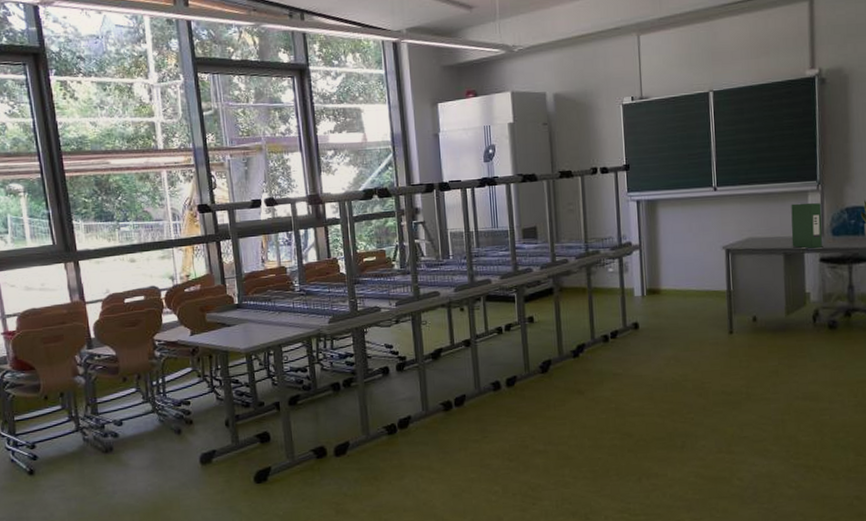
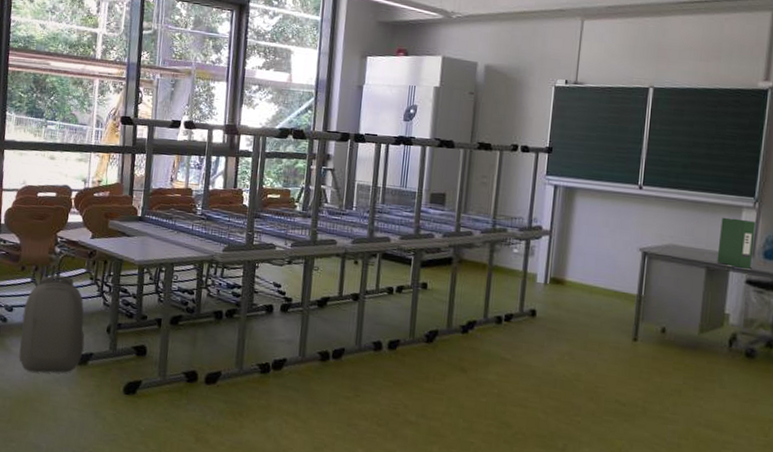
backpack: none [134,378,206,482] -> present [19,274,85,373]

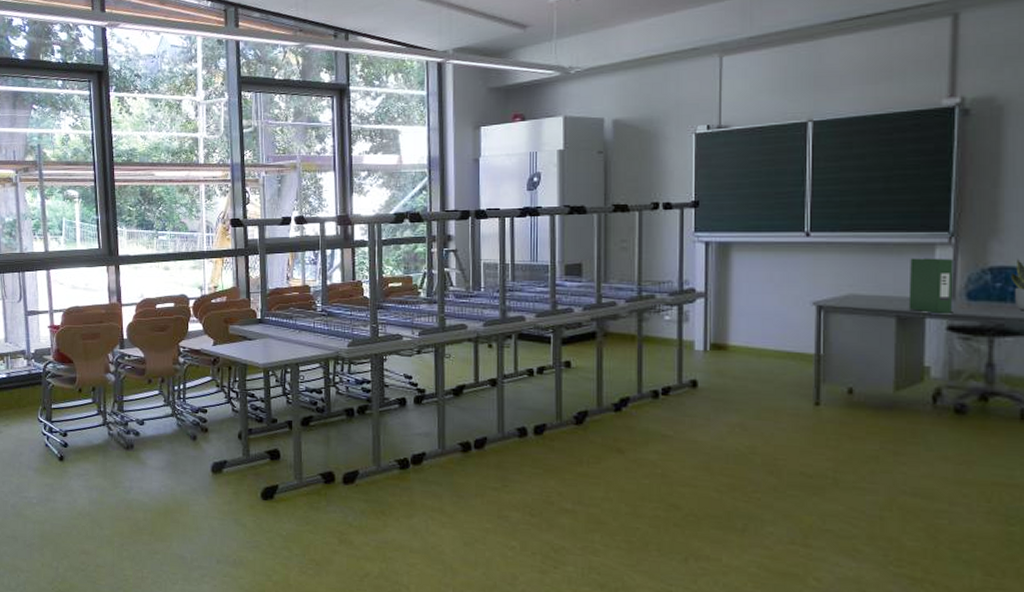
backpack: present [19,274,85,373] -> none [154,384,217,484]

